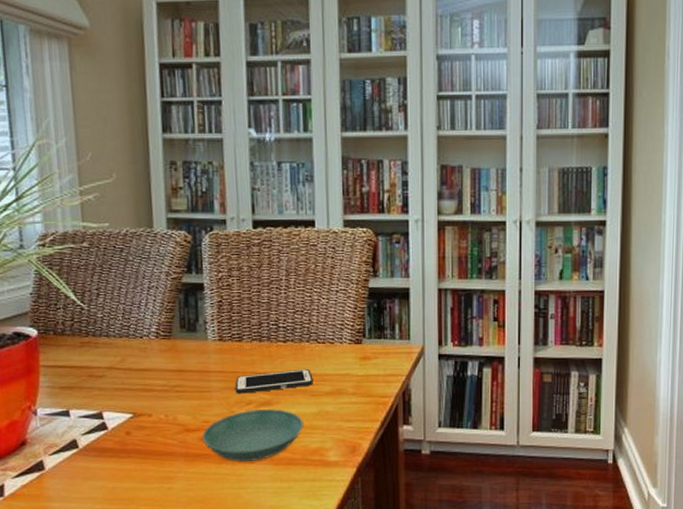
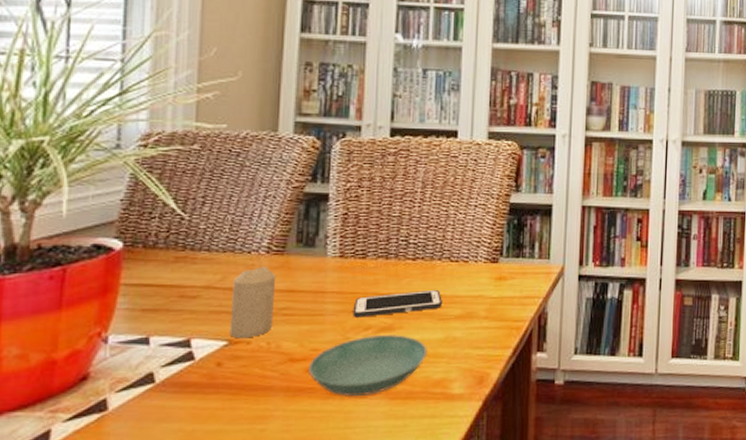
candle: none [131,350,168,412] -> present [229,267,276,339]

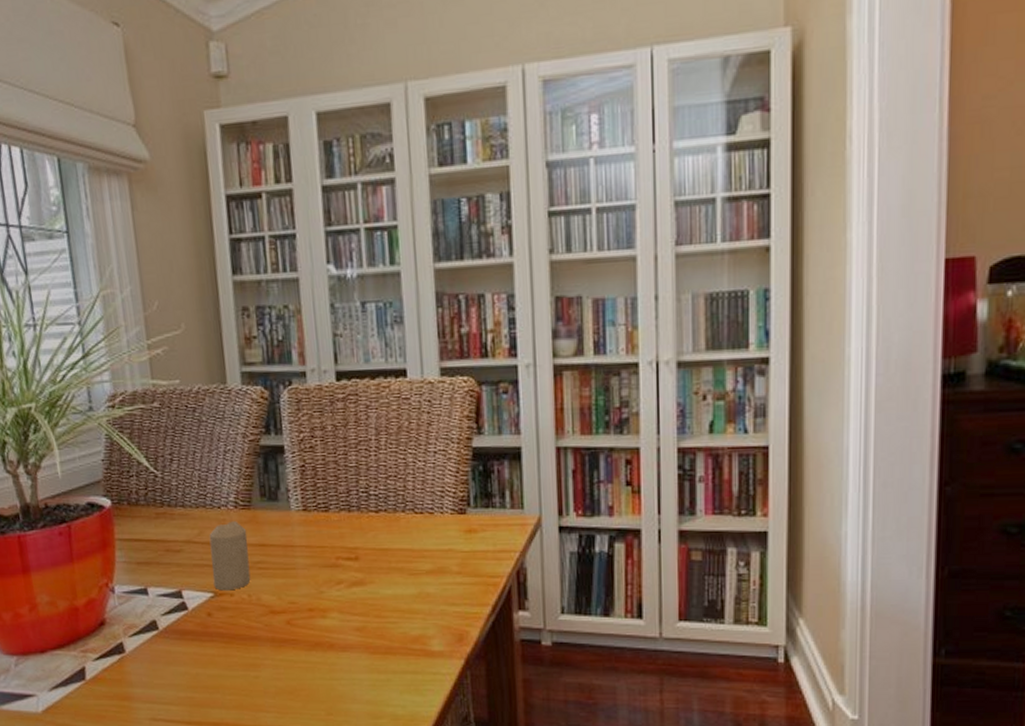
saucer: present [309,335,427,396] -> none [289,589,402,649]
cell phone: present [352,289,442,318] -> none [323,543,411,572]

